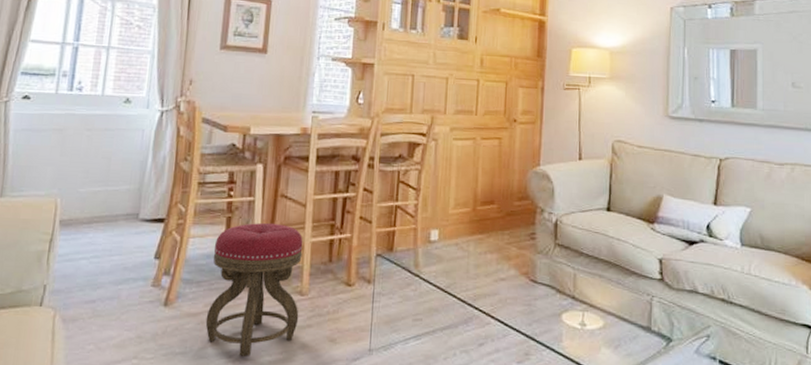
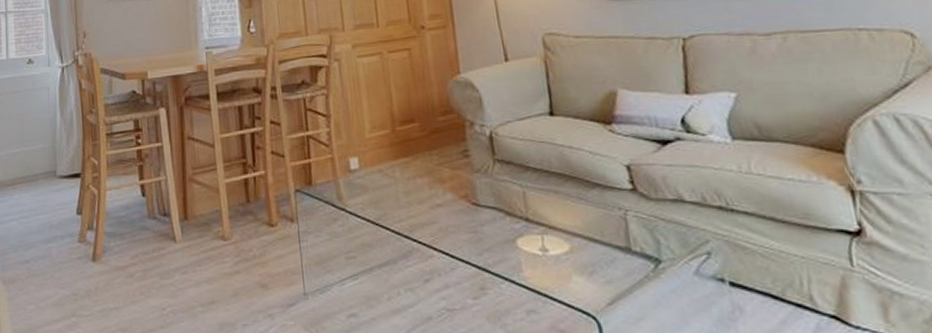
stool: present [205,223,303,356] -> none [131,168,226,308]

